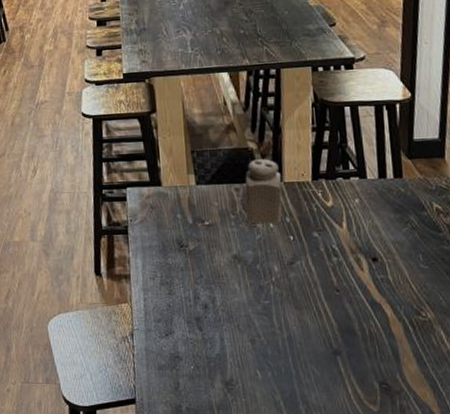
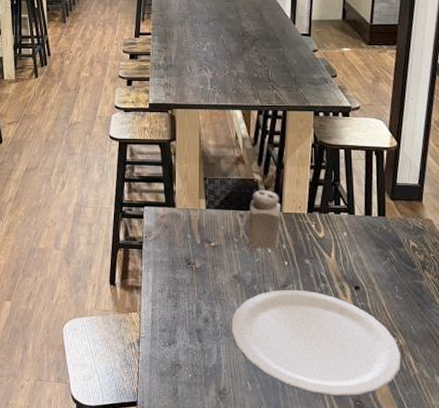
plate: none [235,266,431,381] -> present [232,289,402,397]

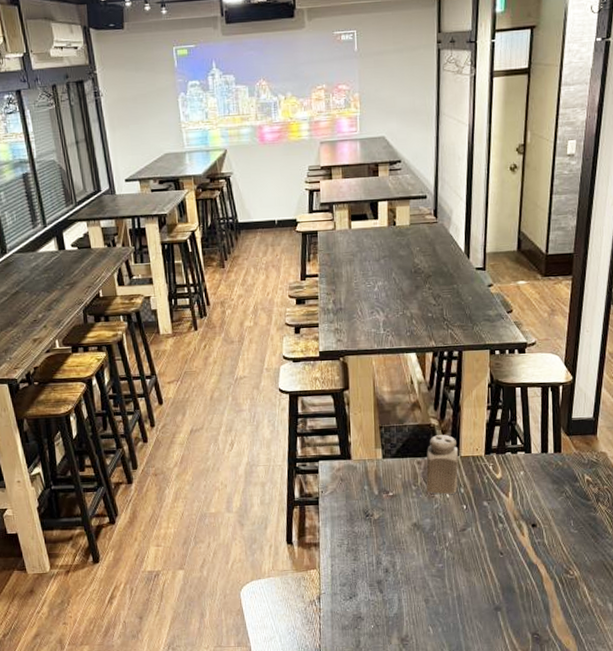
plate: present [232,289,402,397] -> none [412,532,577,632]

